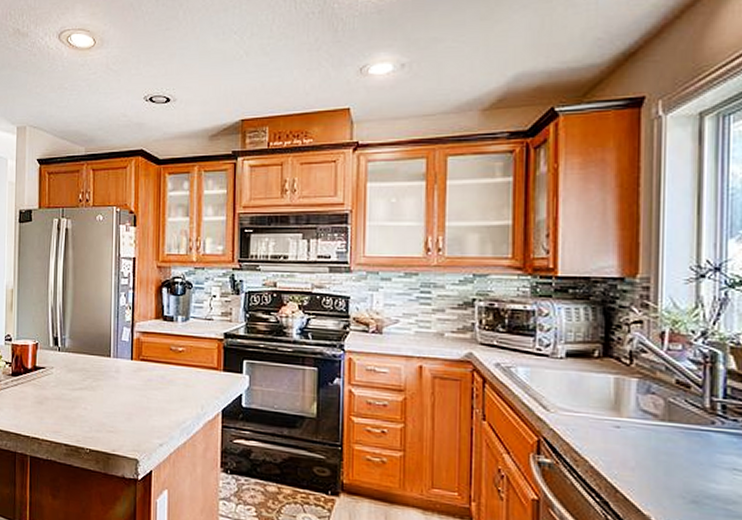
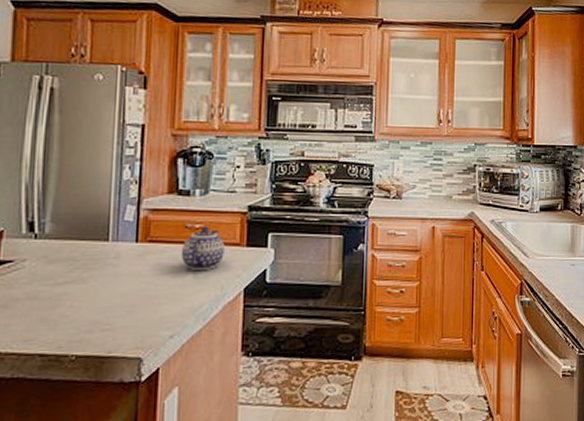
teapot: none [167,350,204,389] -> present [180,226,225,270]

